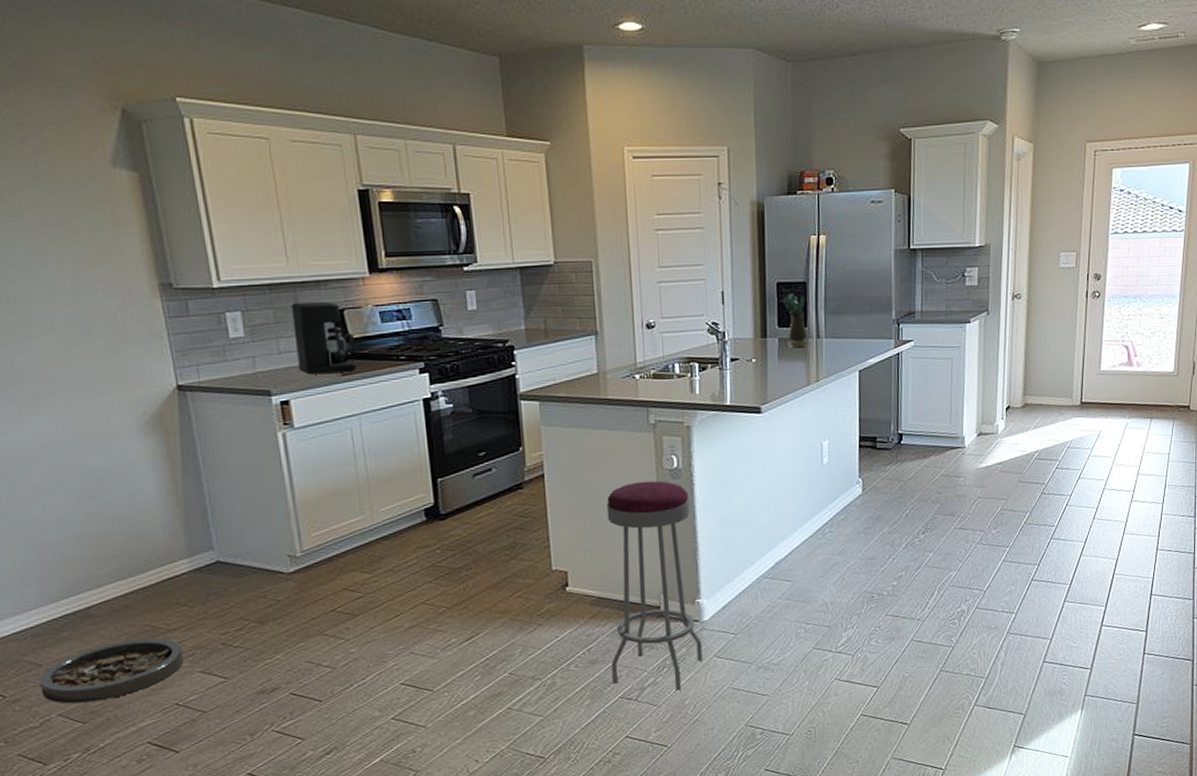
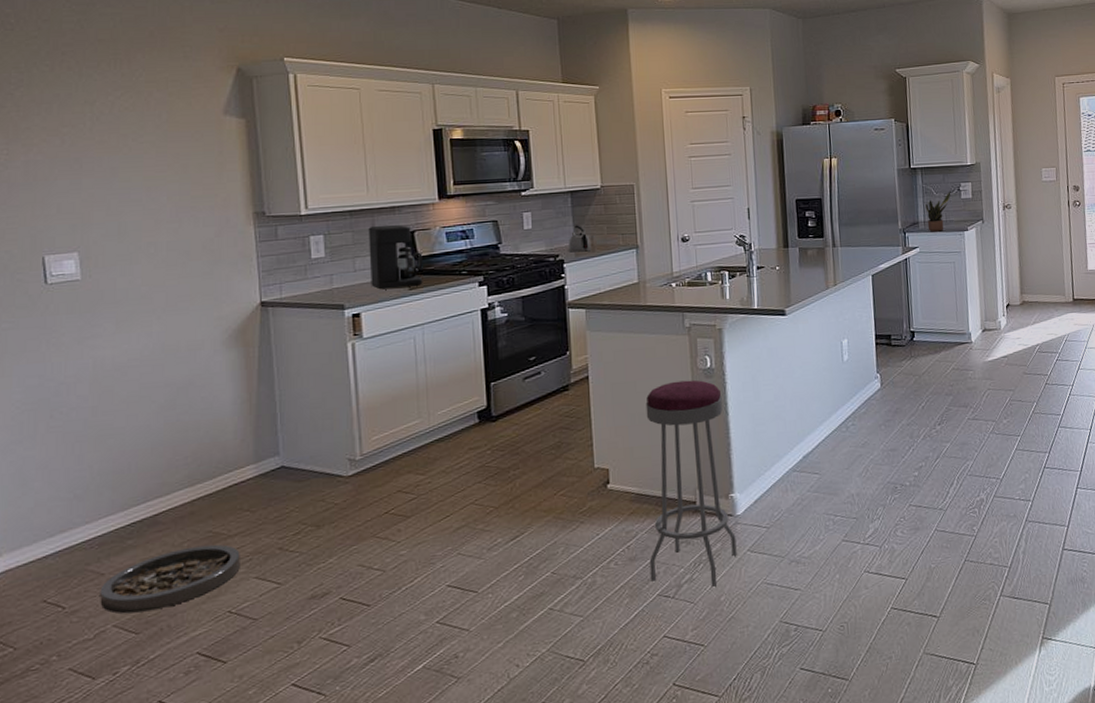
kettle: none [518,306,545,338] -> present [568,225,592,253]
vase: present [782,290,807,349] -> none [800,206,825,257]
potted plant: none [924,276,954,324] -> present [925,191,951,232]

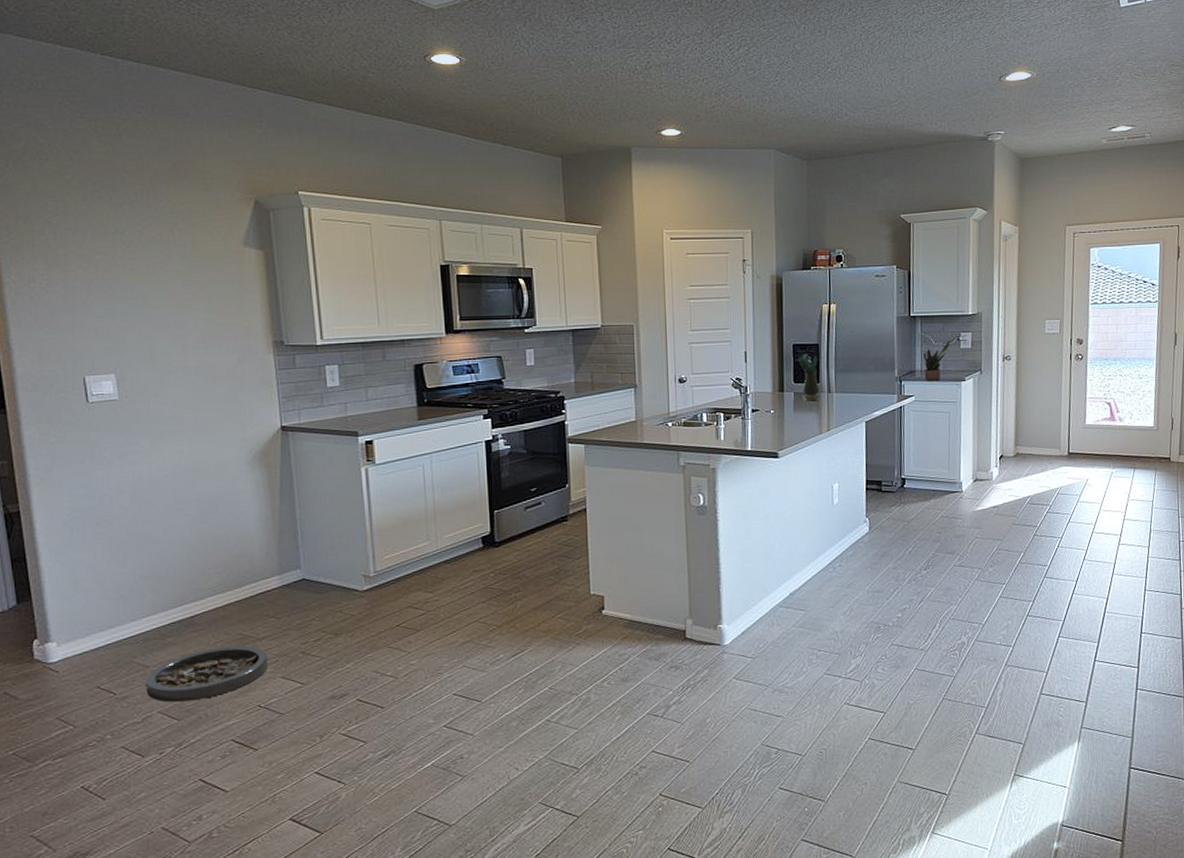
coffee maker: present [368,224,423,290] -> none [380,357,431,419]
kettle: present [568,225,592,253] -> none [568,363,591,390]
bar stool: present [645,379,737,587] -> none [640,516,723,709]
vase: none [800,206,825,257] -> present [797,351,820,402]

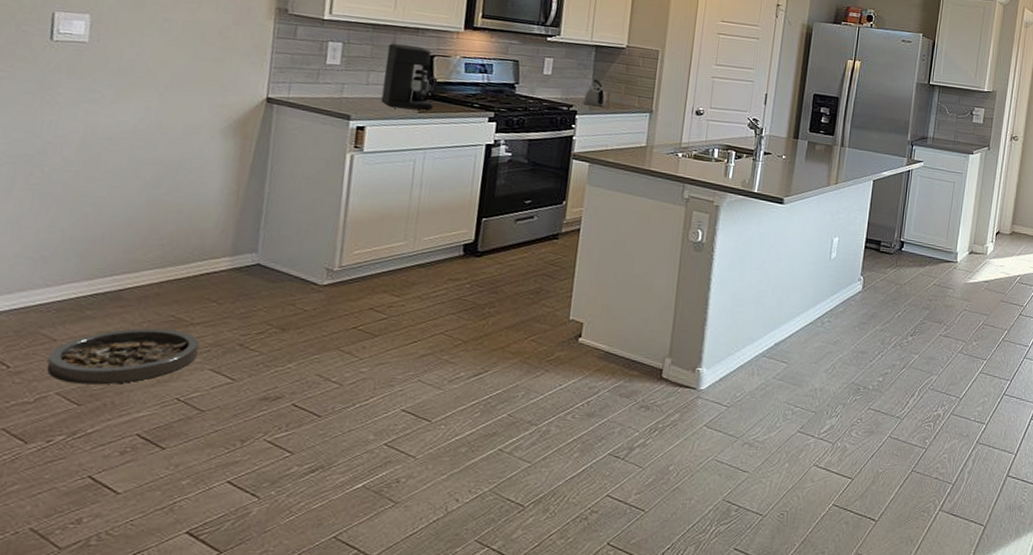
coffee maker: none [380,357,431,419] -> present [381,43,438,110]
kettle: none [568,363,591,390] -> present [582,79,607,108]
vase: present [797,351,820,402] -> none [816,101,836,153]
potted plant: present [923,340,950,381] -> none [935,113,964,151]

